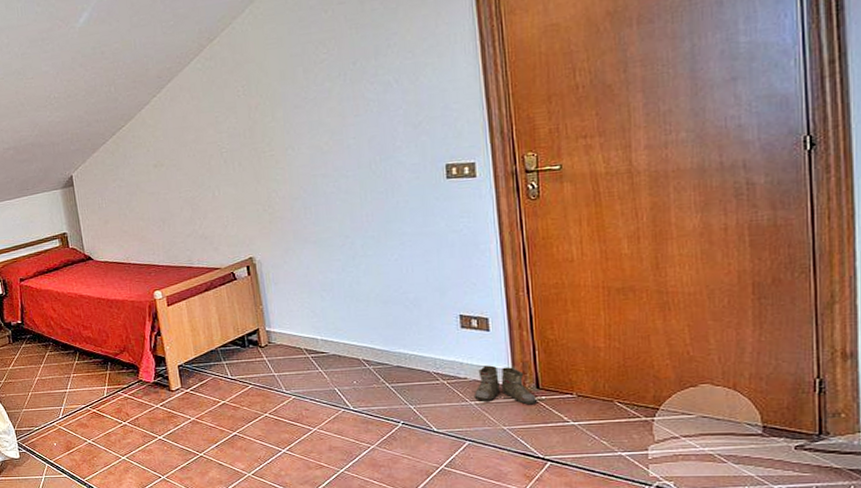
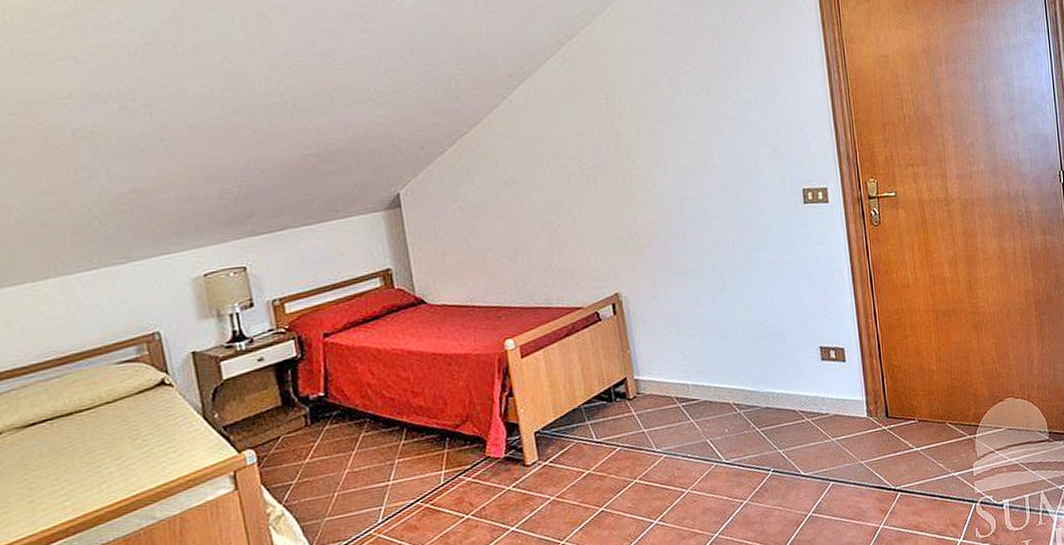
boots: present [473,365,537,405] -> none [834,397,887,437]

